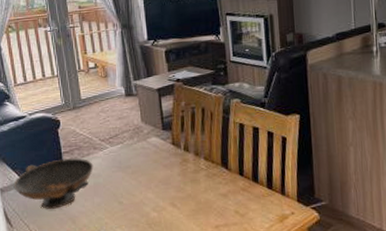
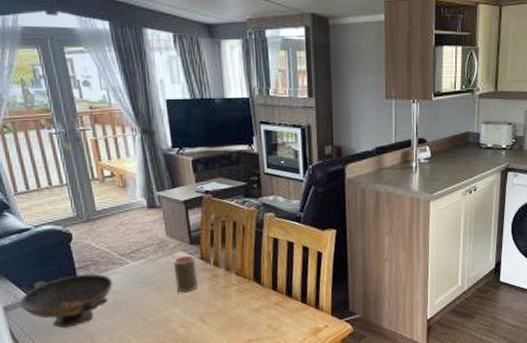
cup: none [147,140,170,177] -> present [173,255,198,293]

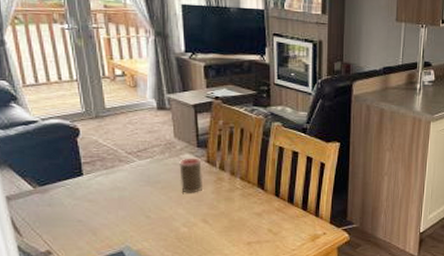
decorative bowl: present [19,273,113,328] -> none [22,169,119,220]

